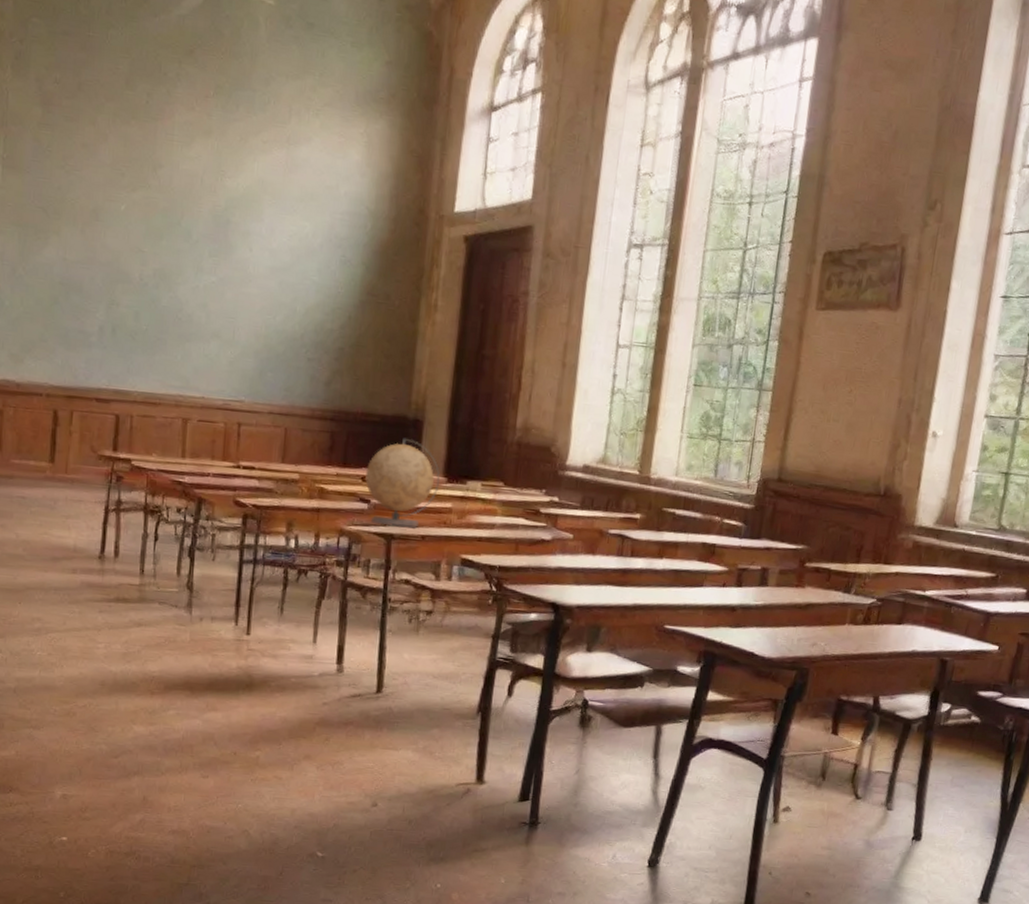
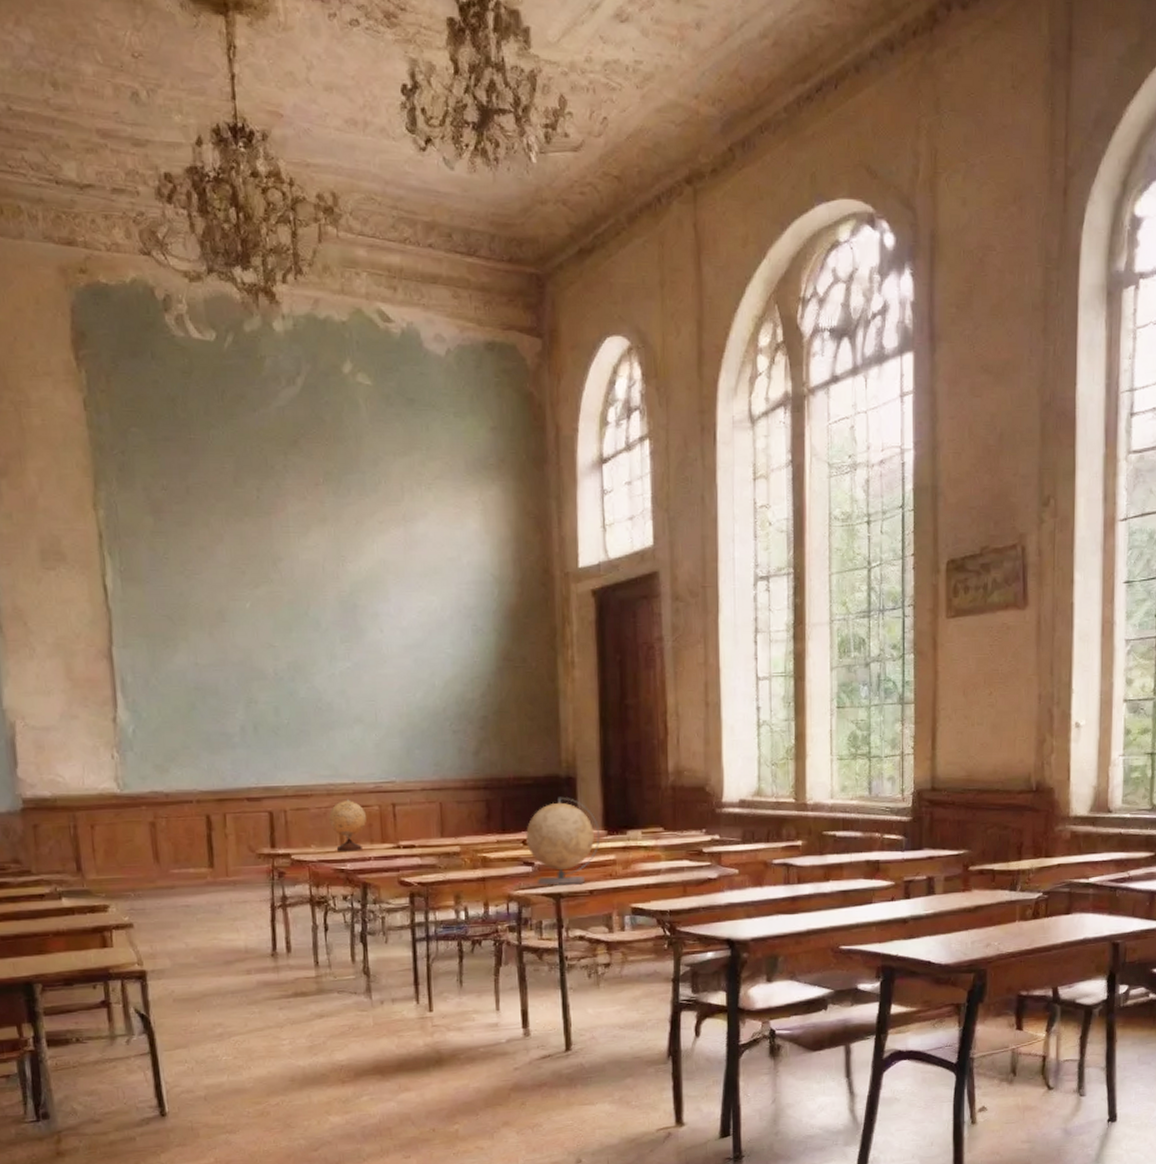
globe: none [173,411,211,465] -> present [328,798,366,852]

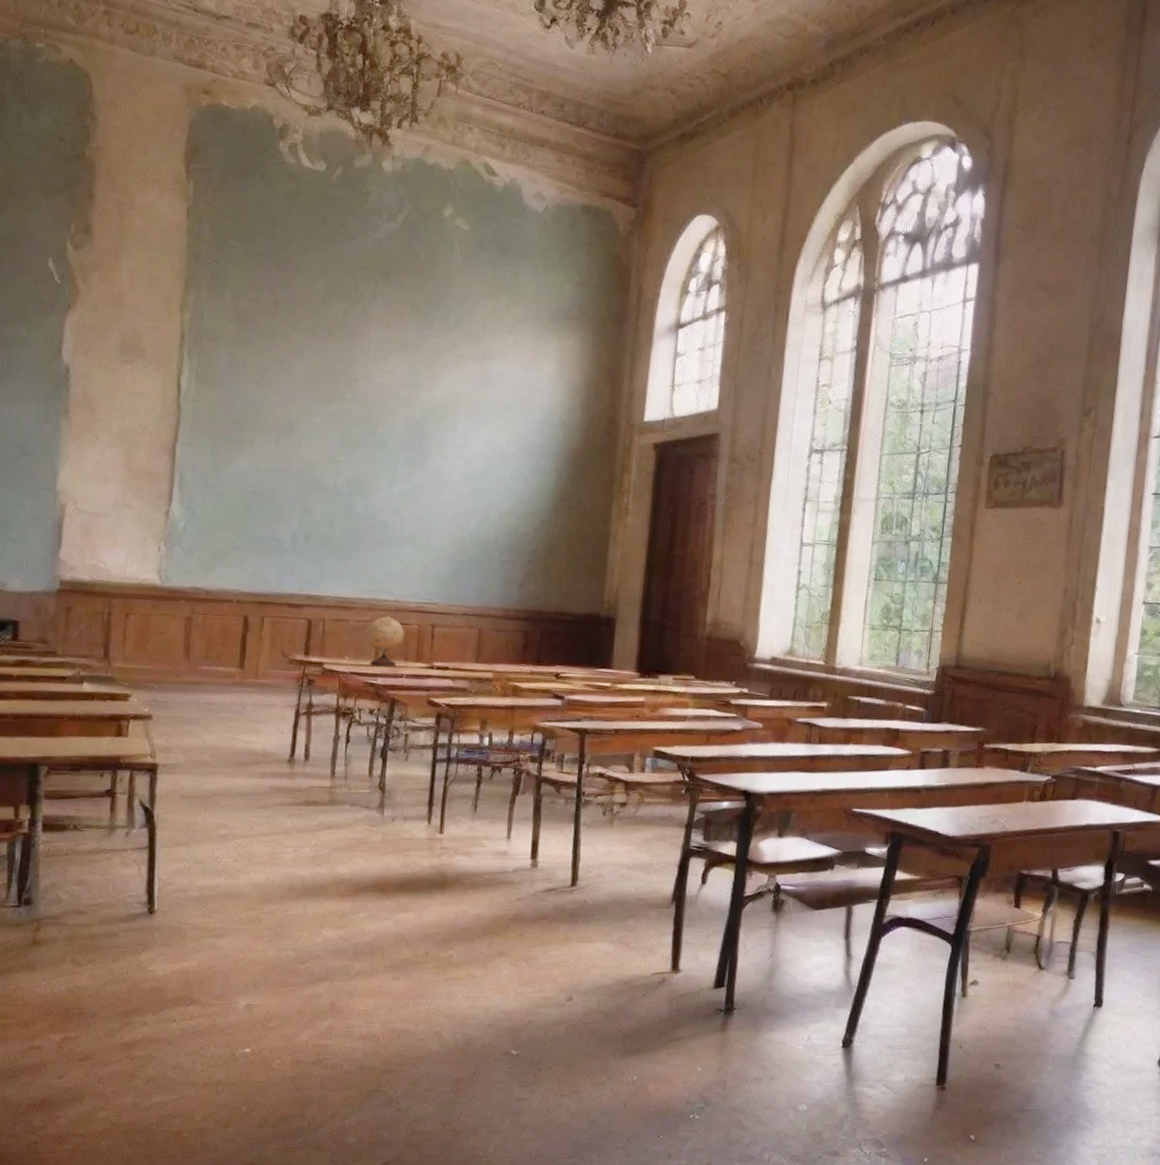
globe: present [526,796,601,885] -> none [559,635,633,723]

